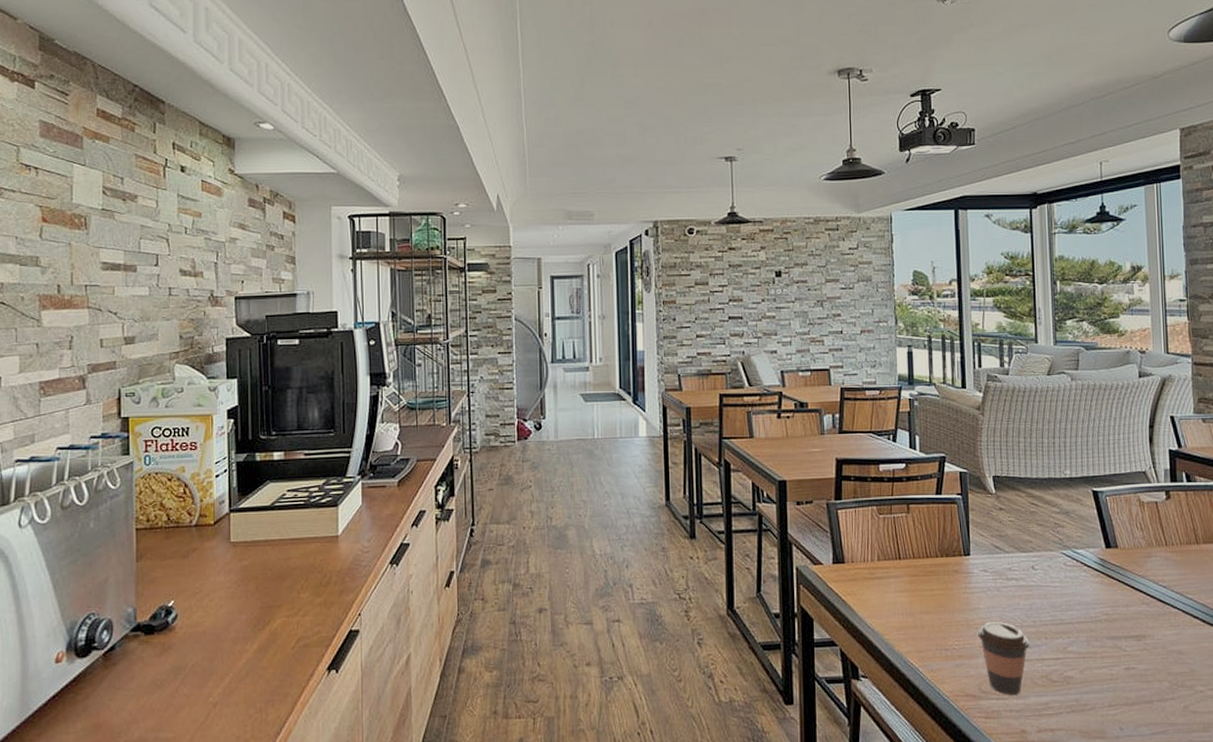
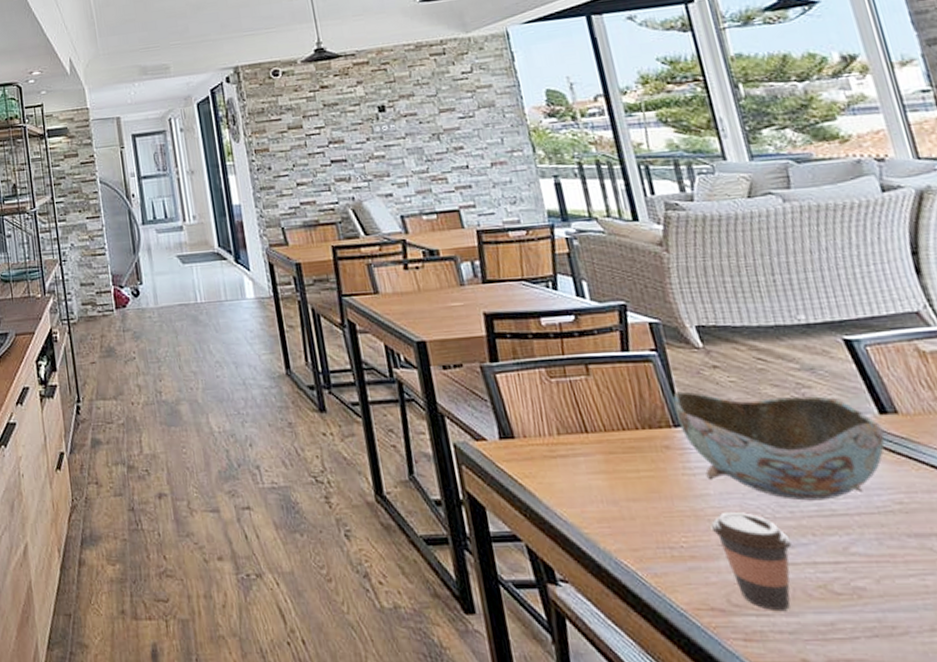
bowl: none [967,528,1106,613] -> present [673,391,885,501]

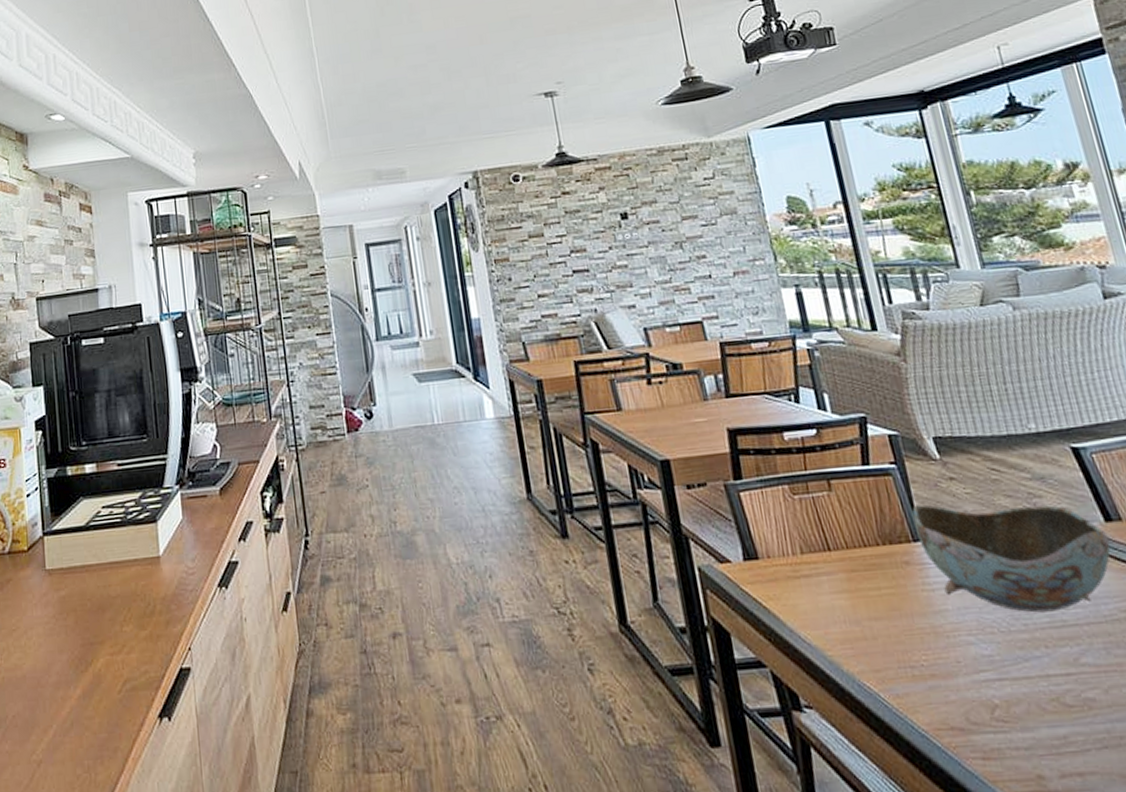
coffee cup: present [711,511,792,610] -> none [949,626,1026,727]

